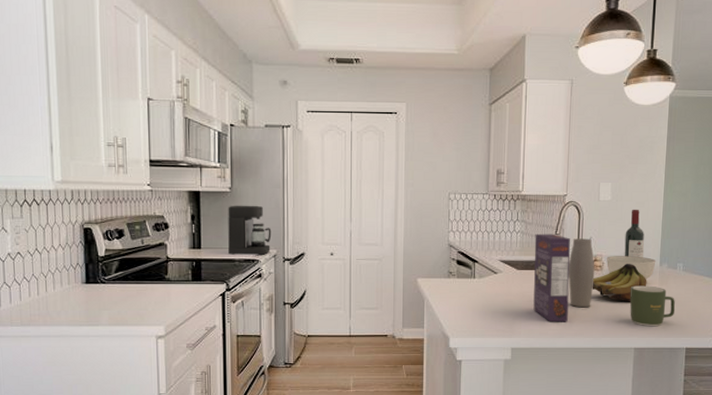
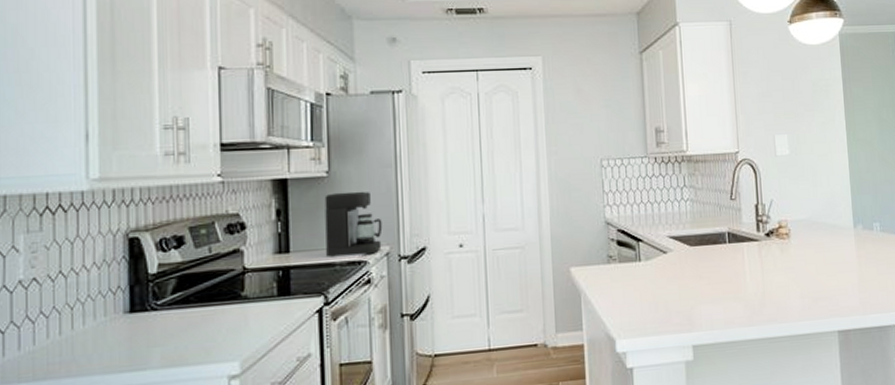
cereal box: present [533,233,570,322] -> none [707,199,757,308]
vase: present [568,238,595,308] -> none [750,201,782,287]
fruit: present [592,264,647,302] -> none [779,228,843,275]
bowl: present [606,256,656,280] -> none [793,218,849,246]
wine bottle: present [624,209,645,258] -> none [810,162,835,221]
mug: present [629,285,675,327] -> none [824,252,878,302]

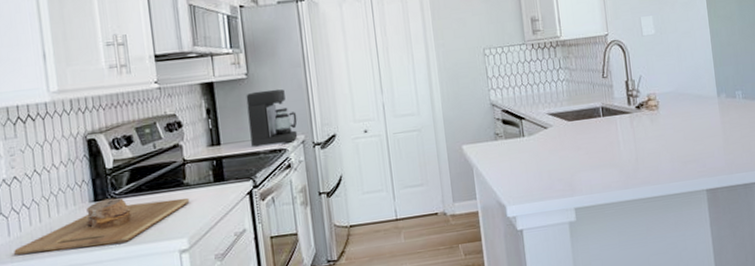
cutting board: none [23,309,247,373] -> present [14,198,190,255]

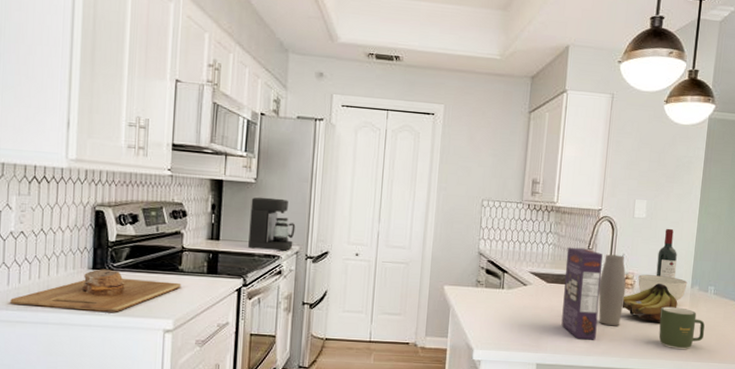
cereal box: none [581,77,631,174] -> present [561,247,603,340]
vase: none [621,77,653,154] -> present [598,254,626,327]
fruit: none [649,98,708,140] -> present [622,284,678,323]
bowl: none [661,89,713,114] -> present [638,274,688,301]
wine bottle: none [675,39,700,92] -> present [656,228,677,279]
mug: none [691,119,742,164] -> present [658,306,705,350]

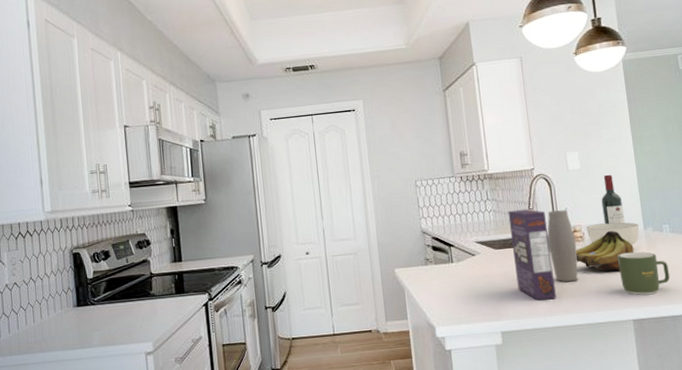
cutting board: present [10,269,182,312] -> none [12,304,155,349]
coffee maker: present [248,197,296,251] -> none [204,213,248,264]

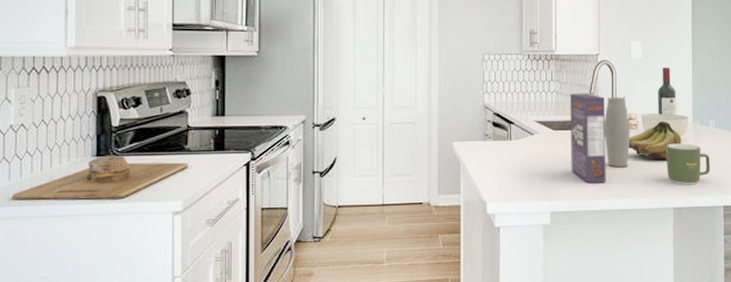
cutting board: none [12,304,155,349] -> present [12,155,189,200]

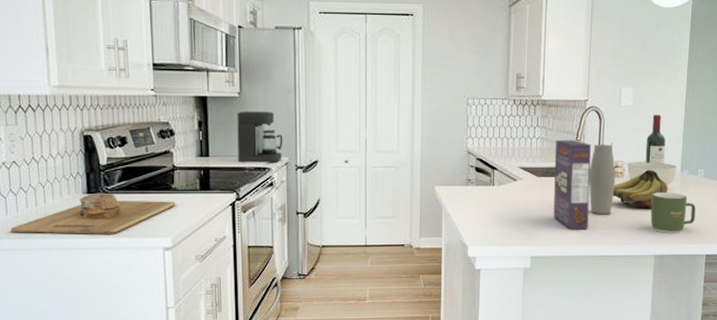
coffee maker: none [254,69,301,122] -> present [237,111,283,163]

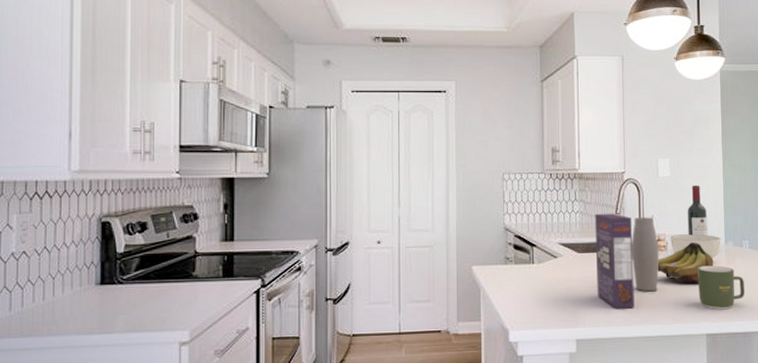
cutting board: present [10,192,176,234] -> none [13,283,196,331]
coffee maker: present [237,111,283,163] -> none [265,191,313,247]

